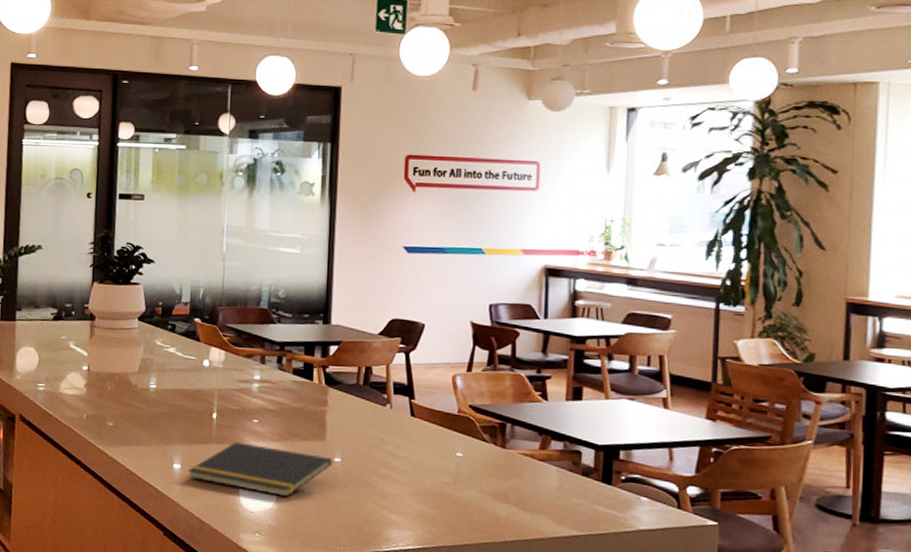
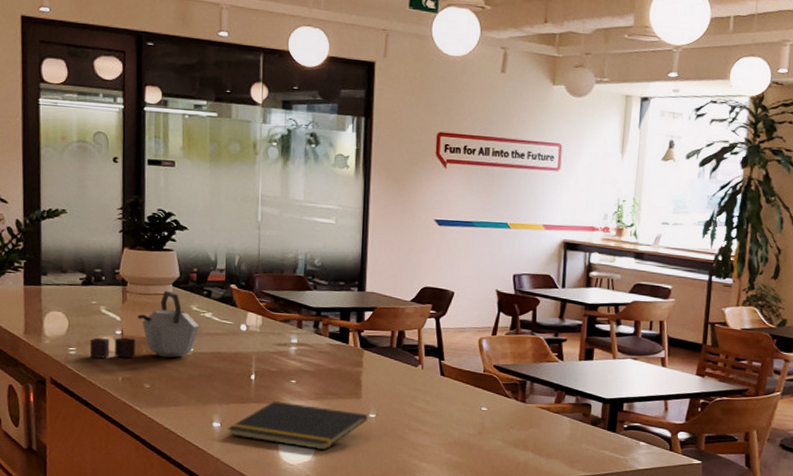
kettle: none [57,325,162,395] -> present [89,290,199,358]

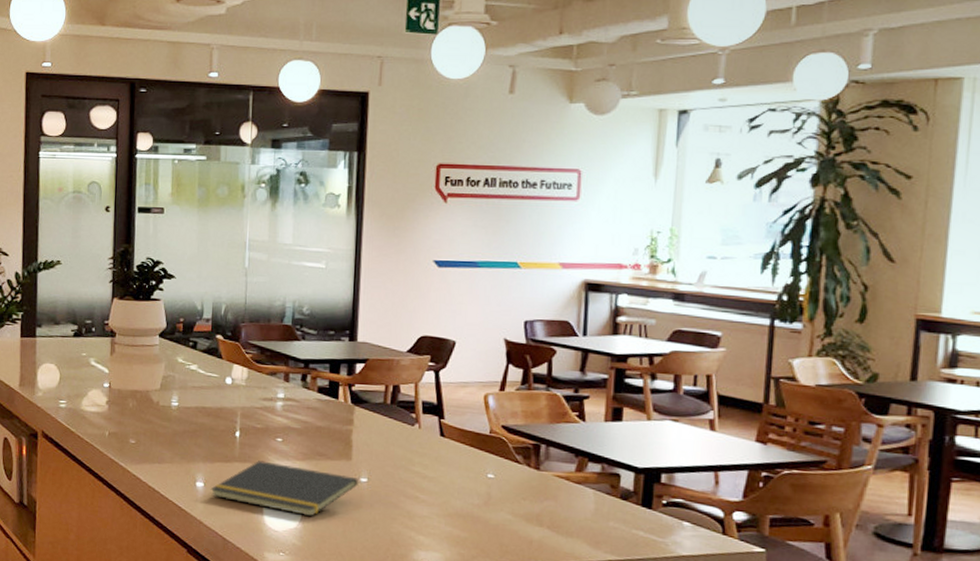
kettle: present [89,290,199,358] -> none [78,341,184,413]

